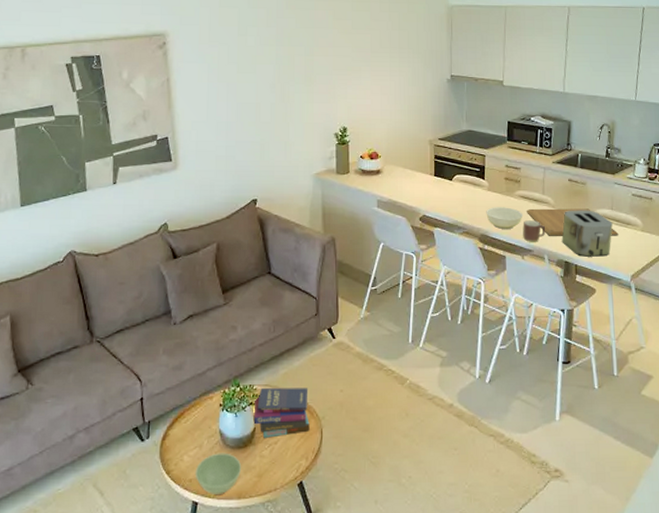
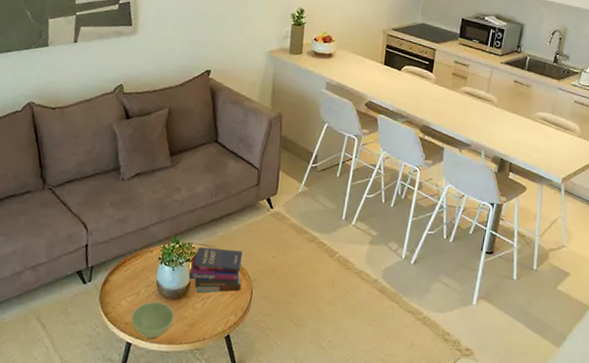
bowl: present [486,207,523,229] -> none [430,100,466,123]
mug: present [523,220,546,242] -> none [463,116,486,138]
chopping board: present [527,208,619,236] -> none [470,105,556,140]
toaster: present [561,210,613,257] -> none [500,110,551,158]

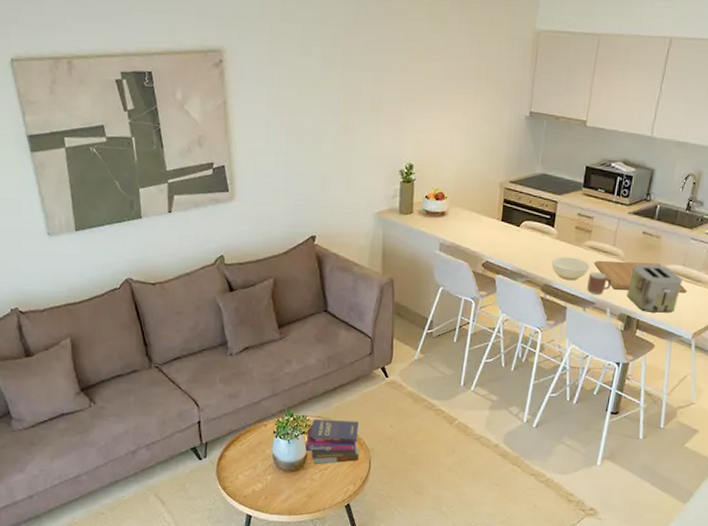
bowl: present [130,301,175,340] -> none [249,474,293,511]
bowl: none [430,100,466,123] -> present [551,256,590,280]
mug: none [463,116,486,138] -> present [587,272,612,295]
chopping board: none [470,105,556,140] -> present [594,260,687,293]
toaster: none [500,110,551,158] -> present [626,264,682,313]

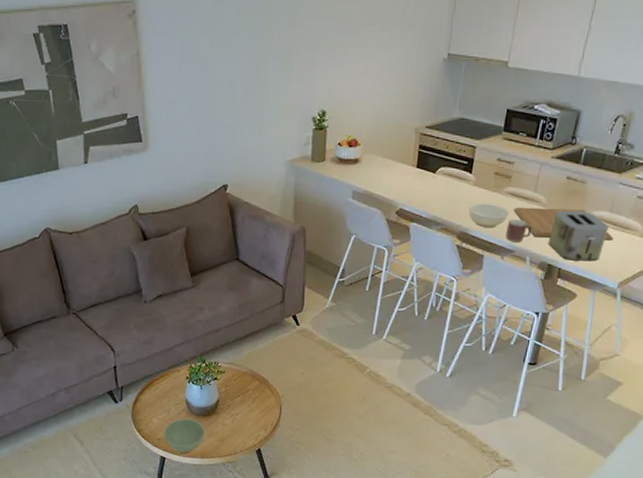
bowl: none [249,474,293,511] -> present [163,418,206,454]
books: present [306,419,360,464] -> none [218,366,271,410]

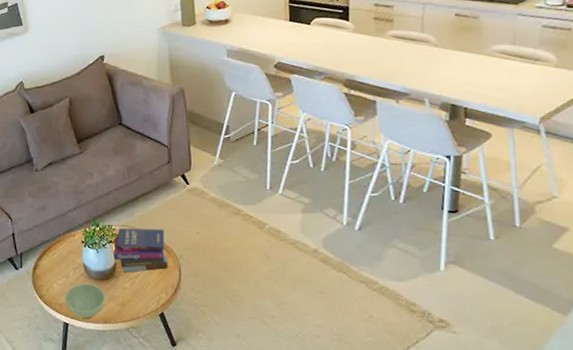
books: none [218,366,271,410] -> present [114,229,168,273]
bowl: present [468,203,510,227] -> none [351,49,398,72]
mug: present [506,219,533,243] -> none [396,61,426,85]
chopping board: present [514,207,614,241] -> none [401,45,523,78]
toaster: present [548,210,609,261] -> none [446,46,515,99]

